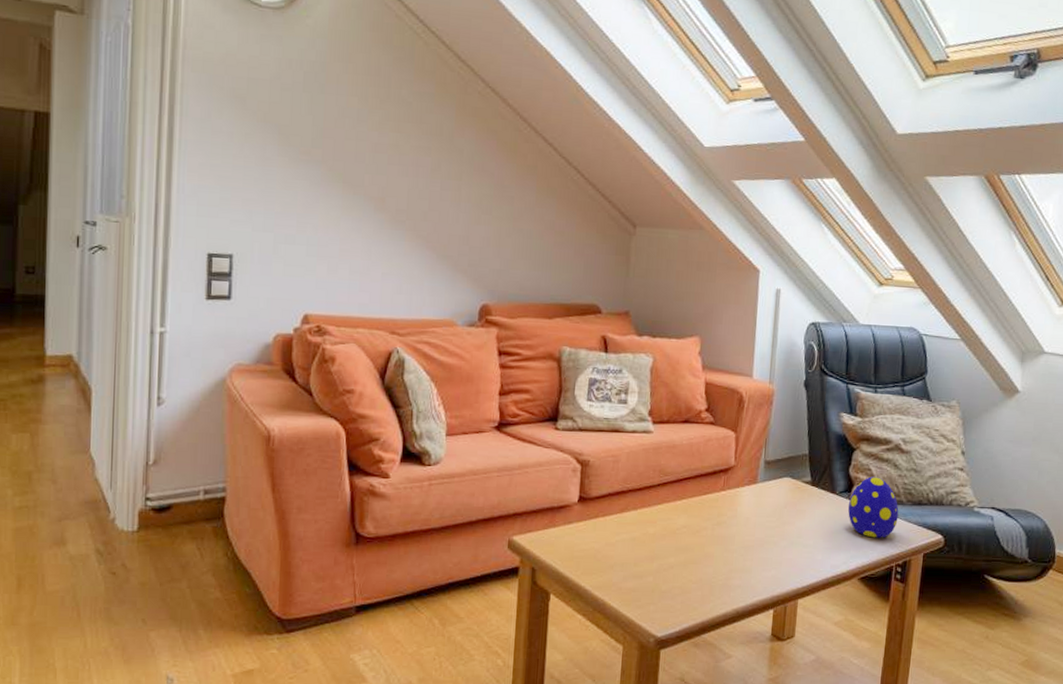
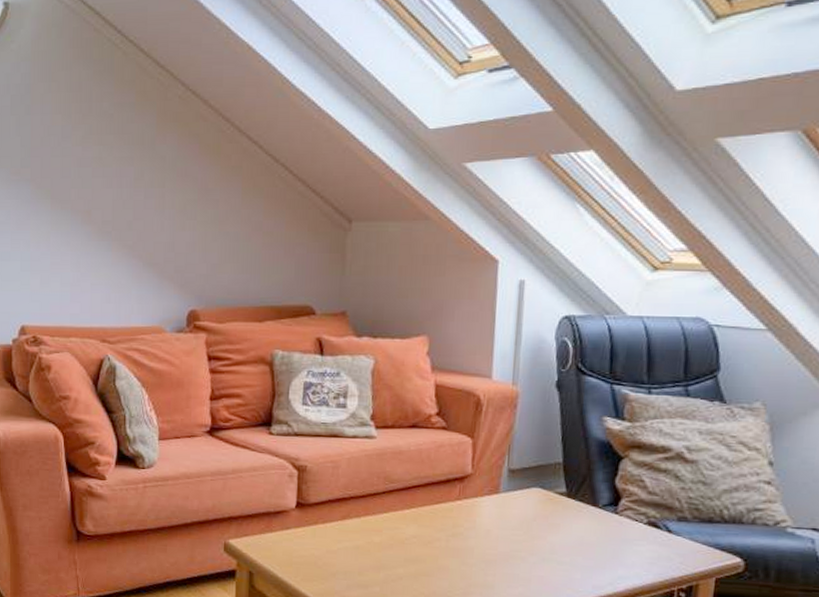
decorative egg: present [848,477,899,538] -> none [614,489,682,559]

